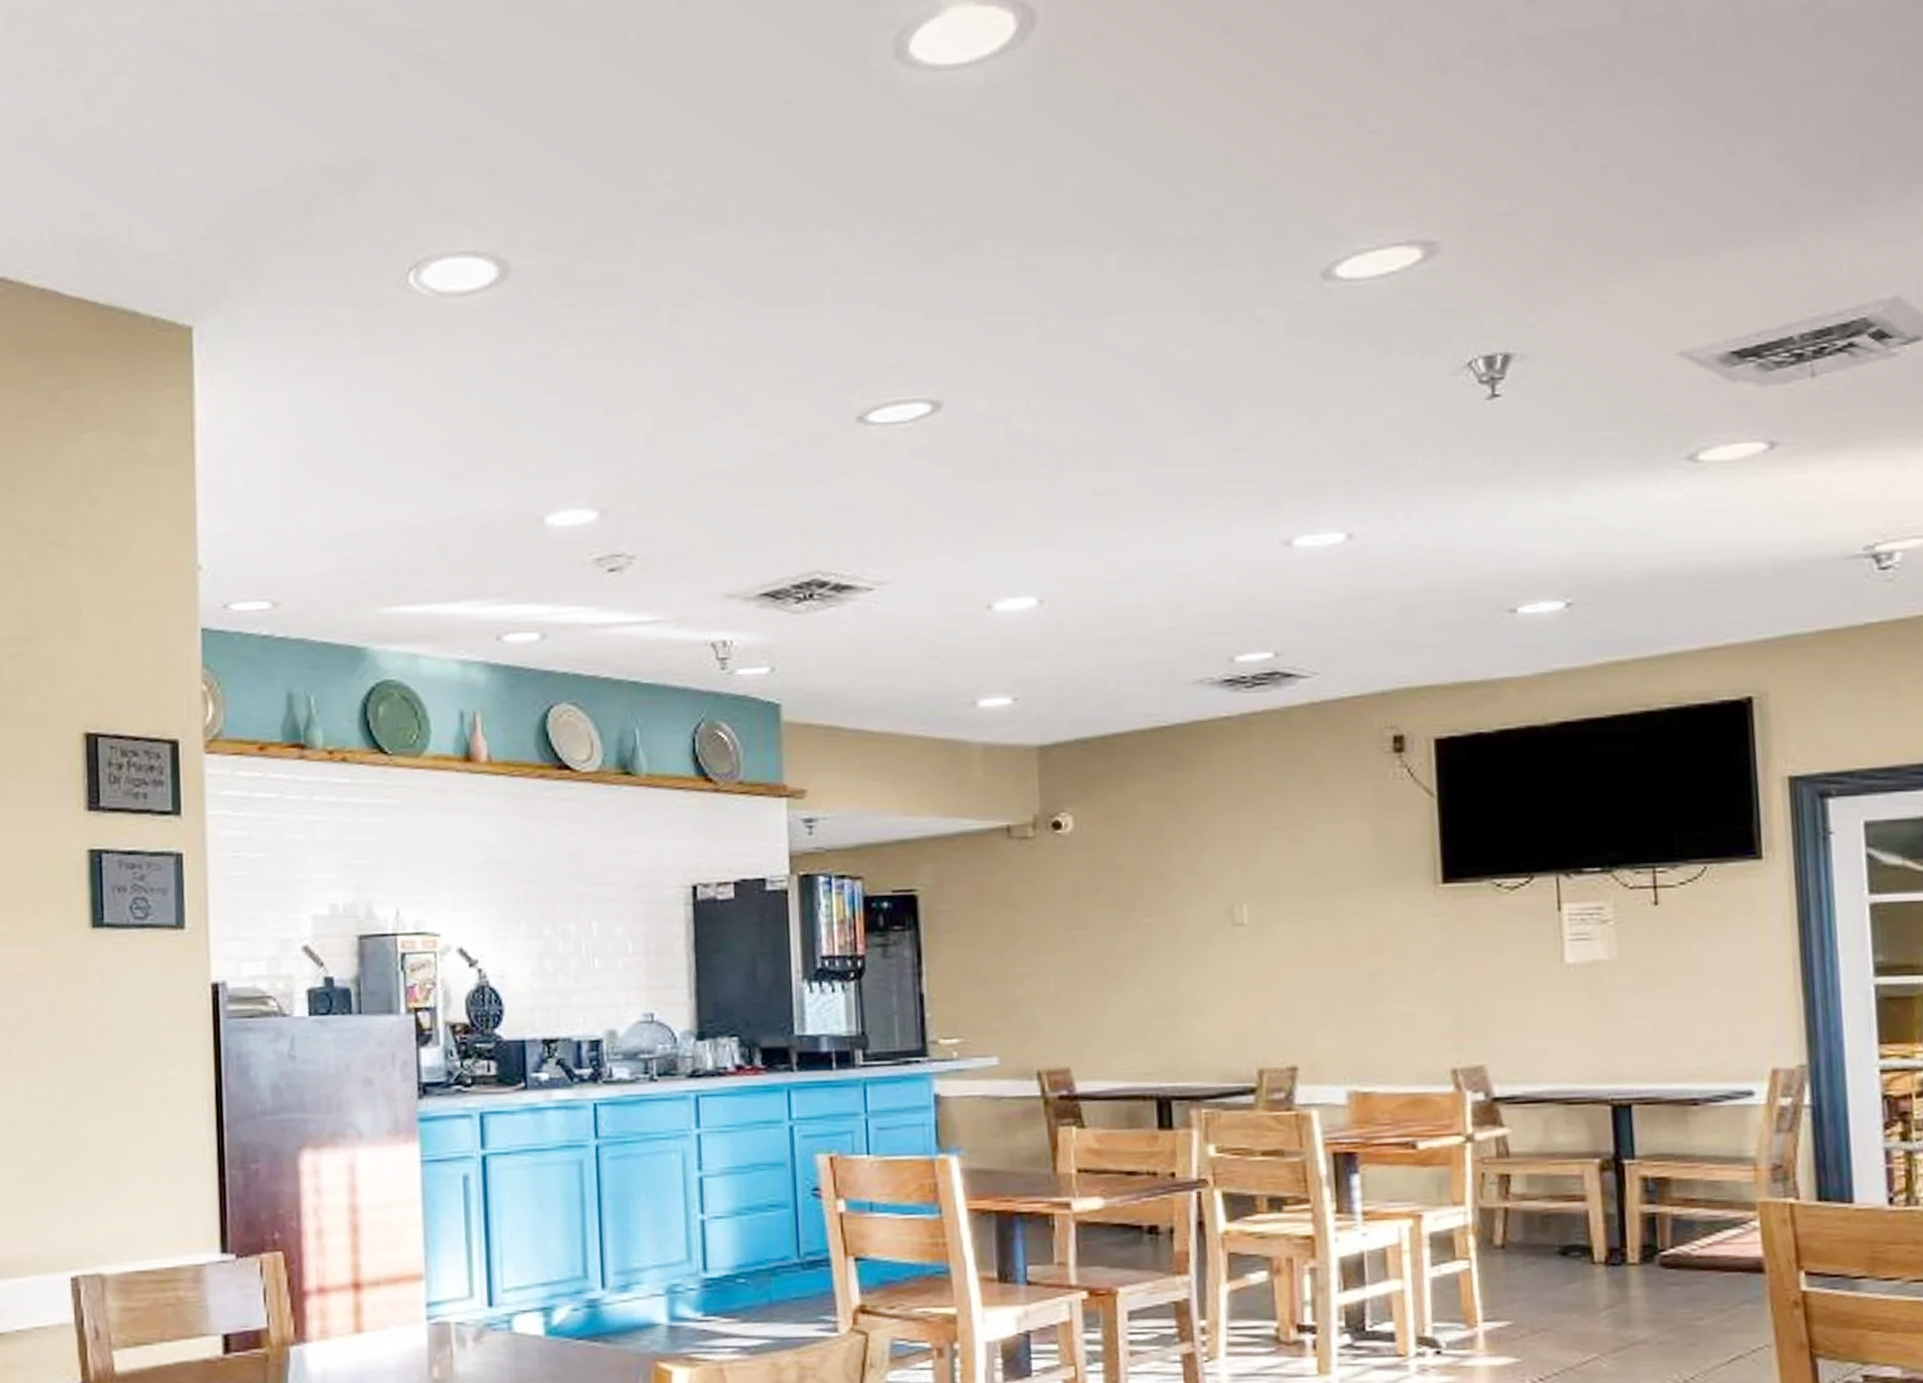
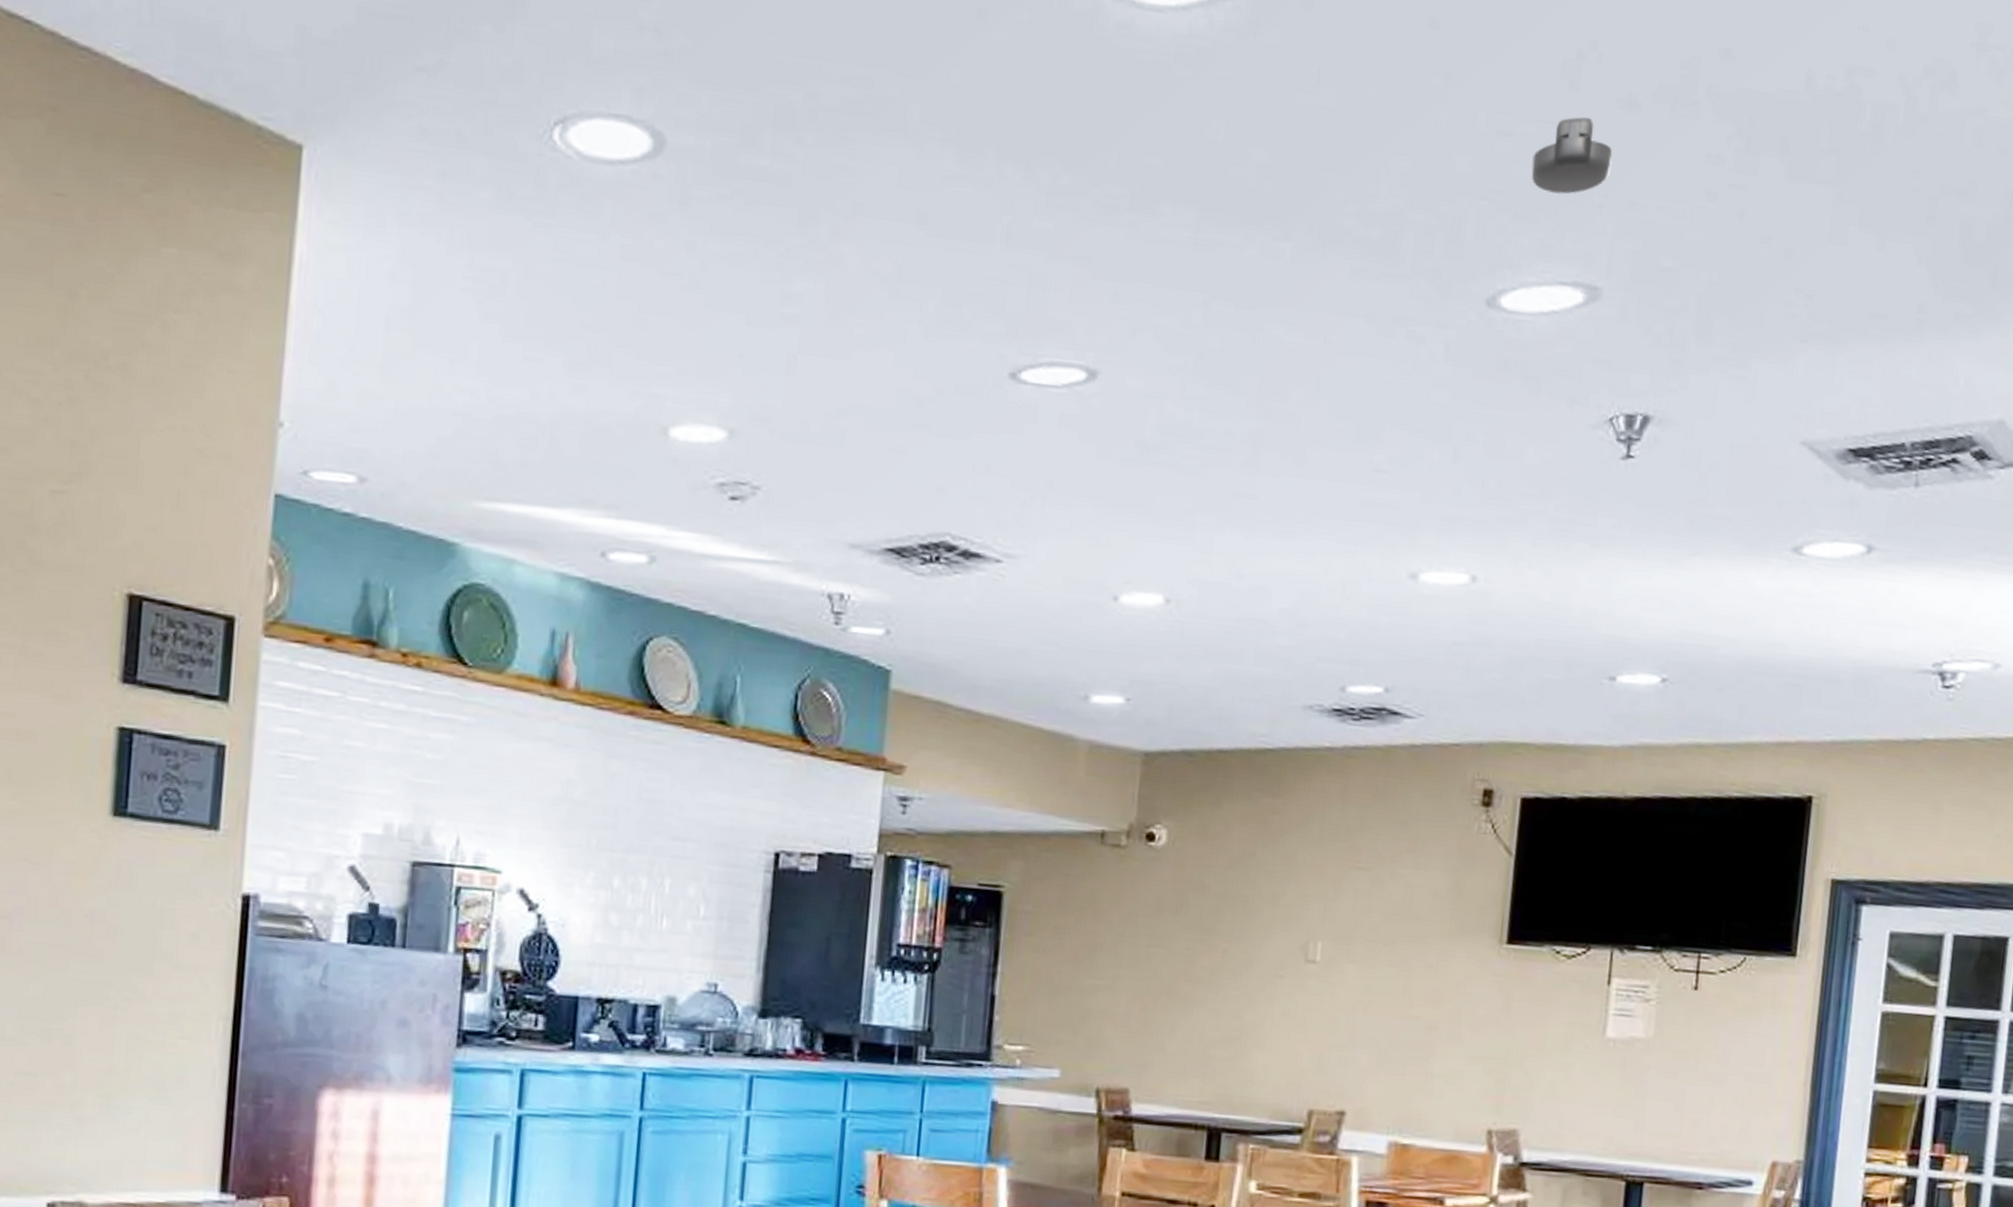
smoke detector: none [1347,86,1430,163] -> present [1531,117,1613,194]

